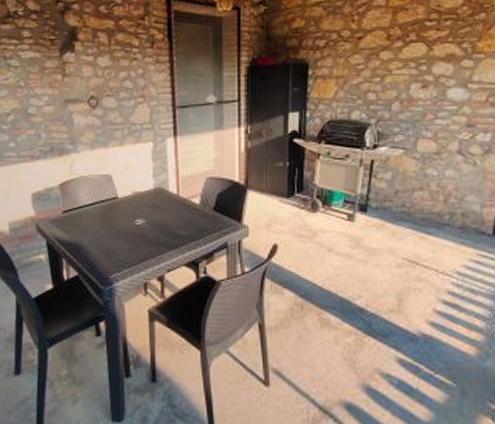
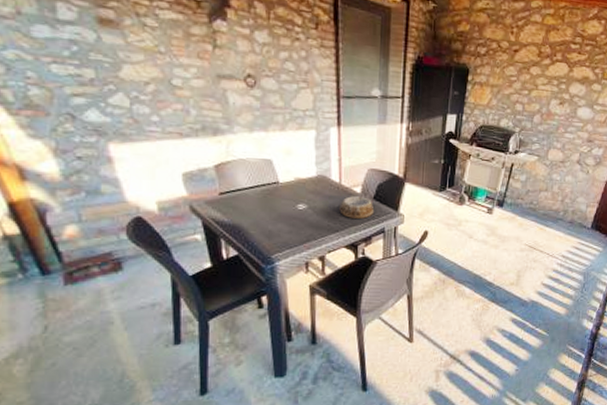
ashtray: none [178,208,215,232] -> present [339,196,375,219]

